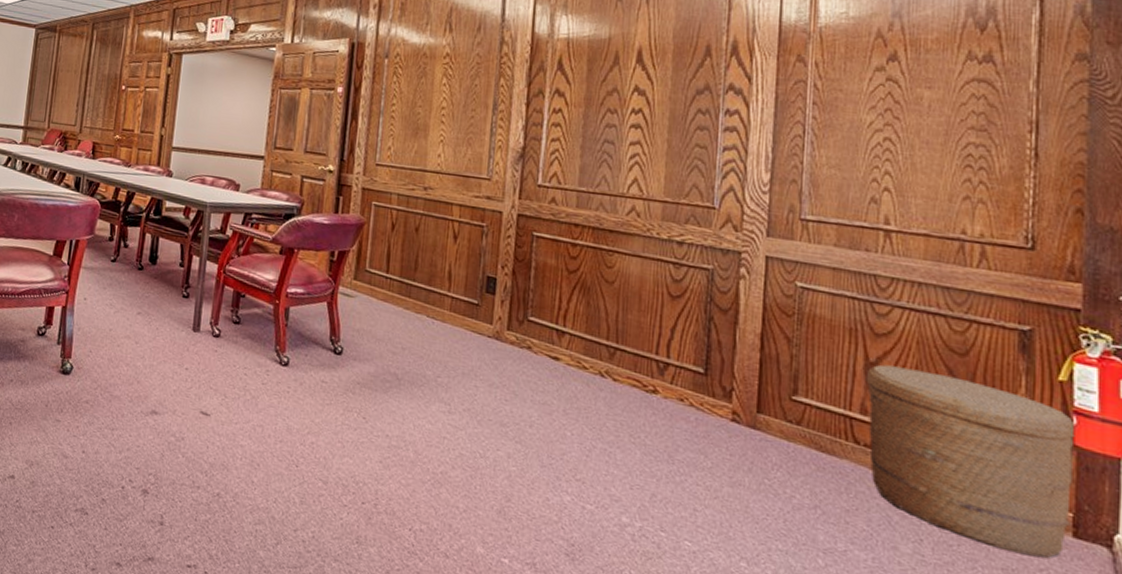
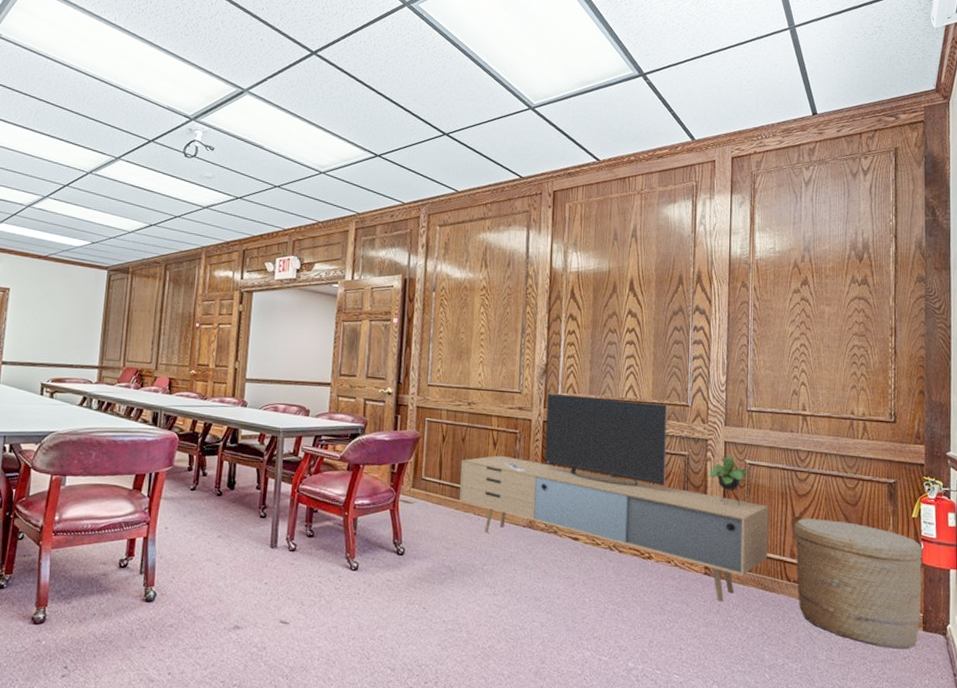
media console: none [410,183,829,459] -> present [460,394,769,602]

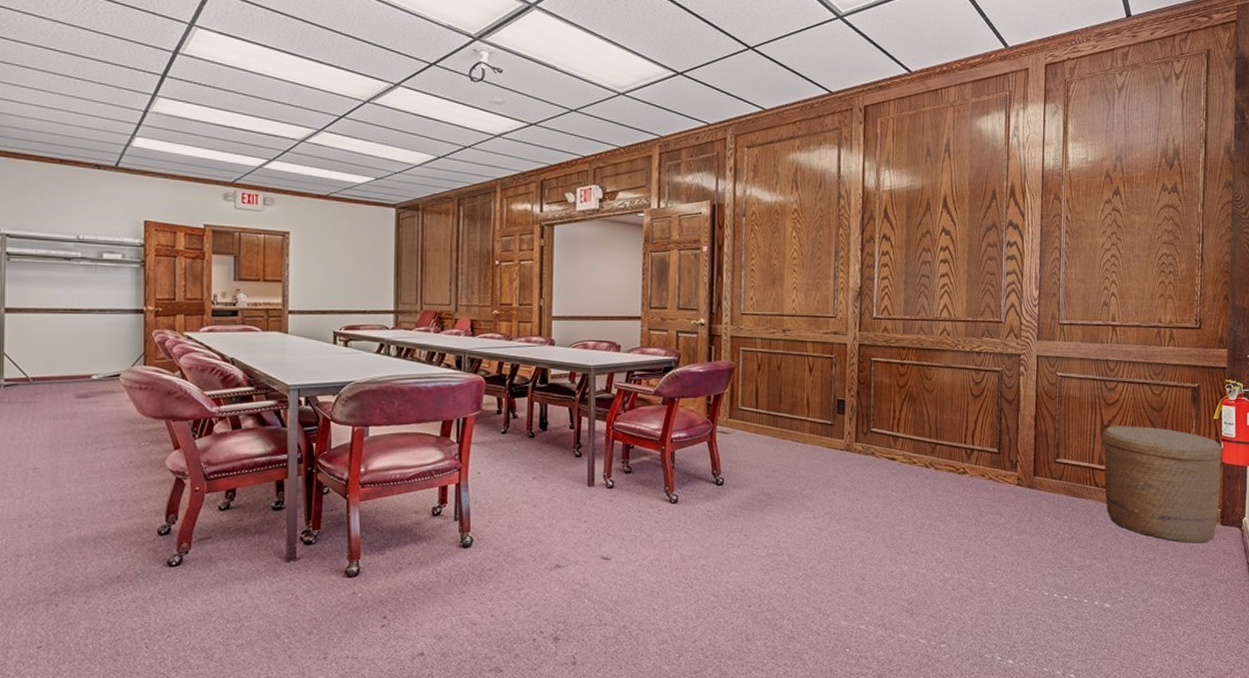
media console: present [460,394,769,602] -> none [776,317,1079,510]

